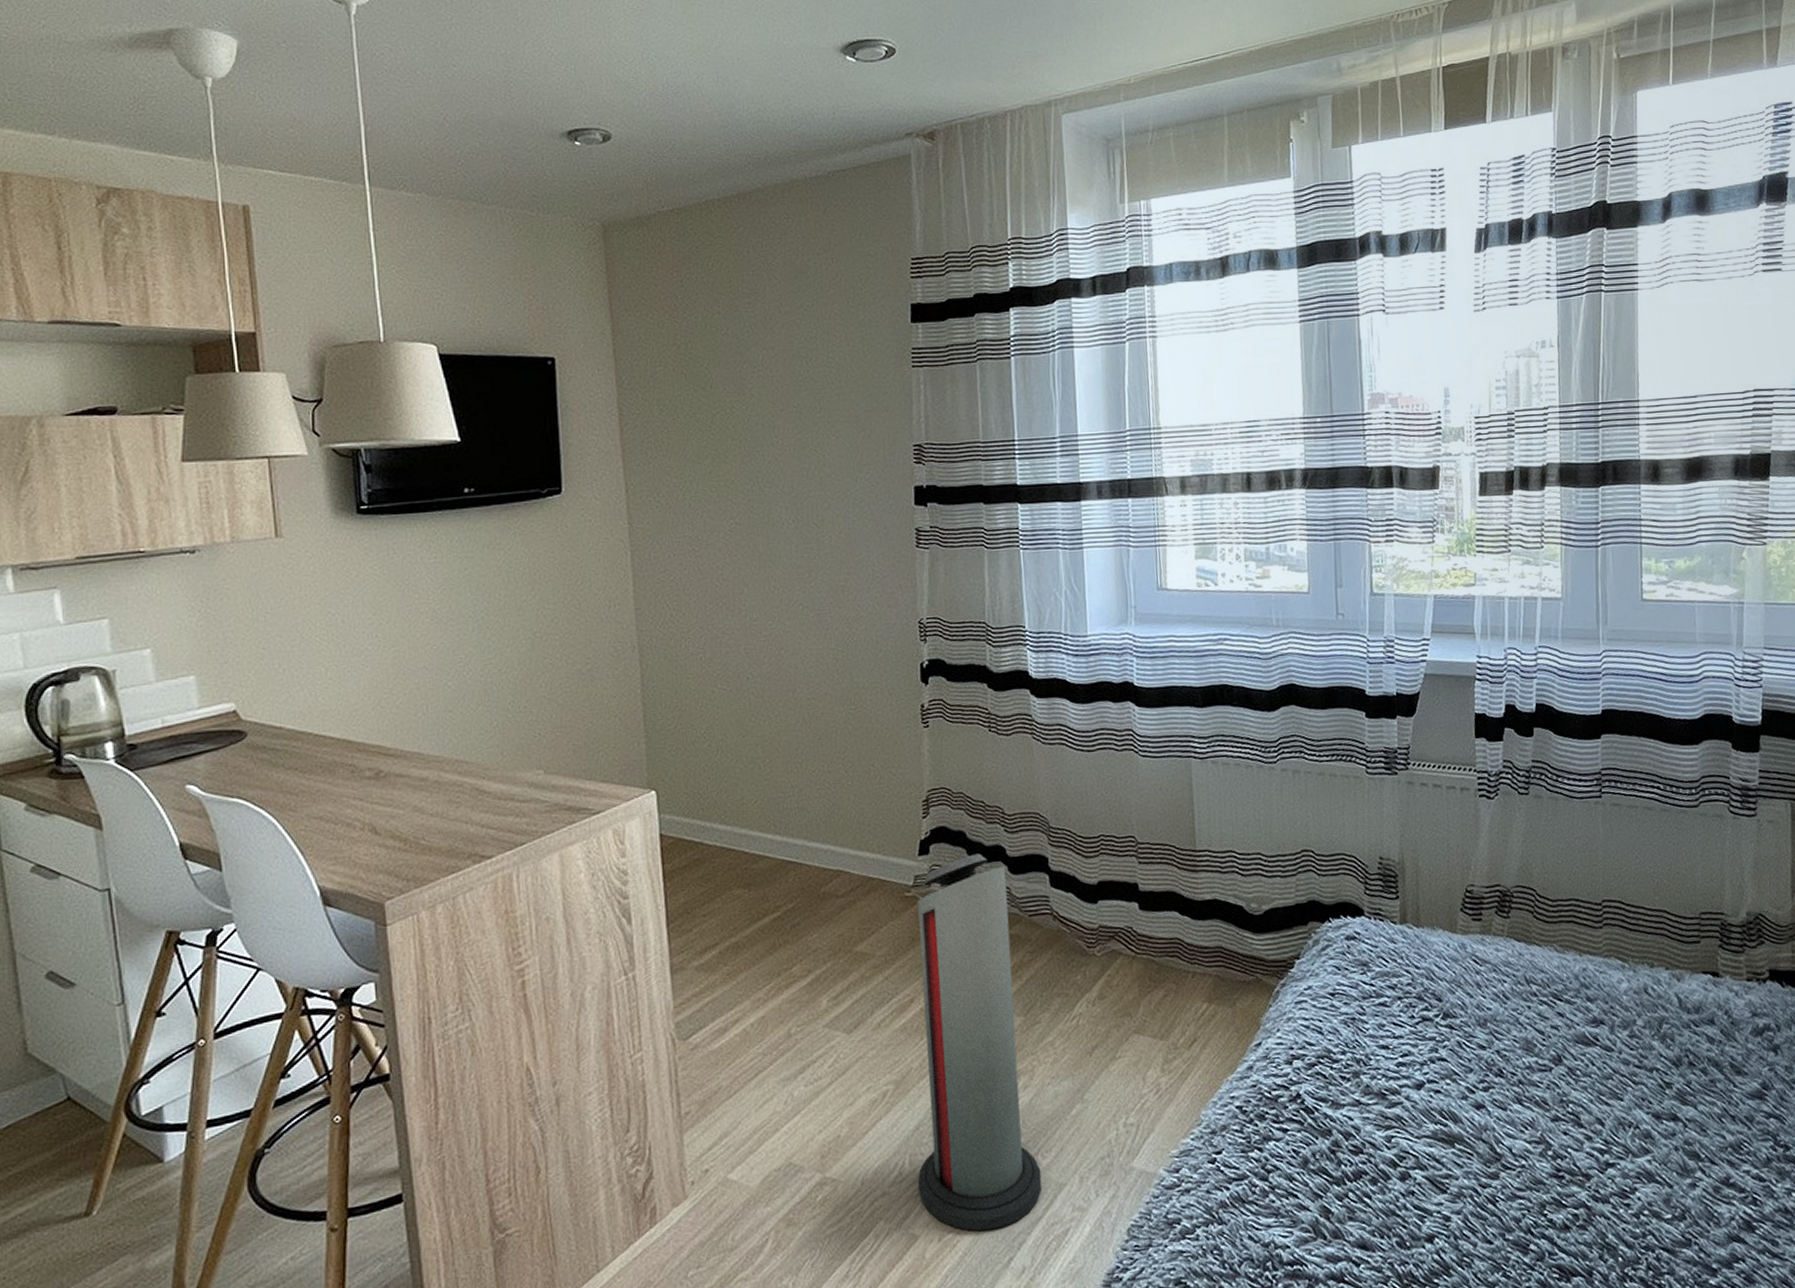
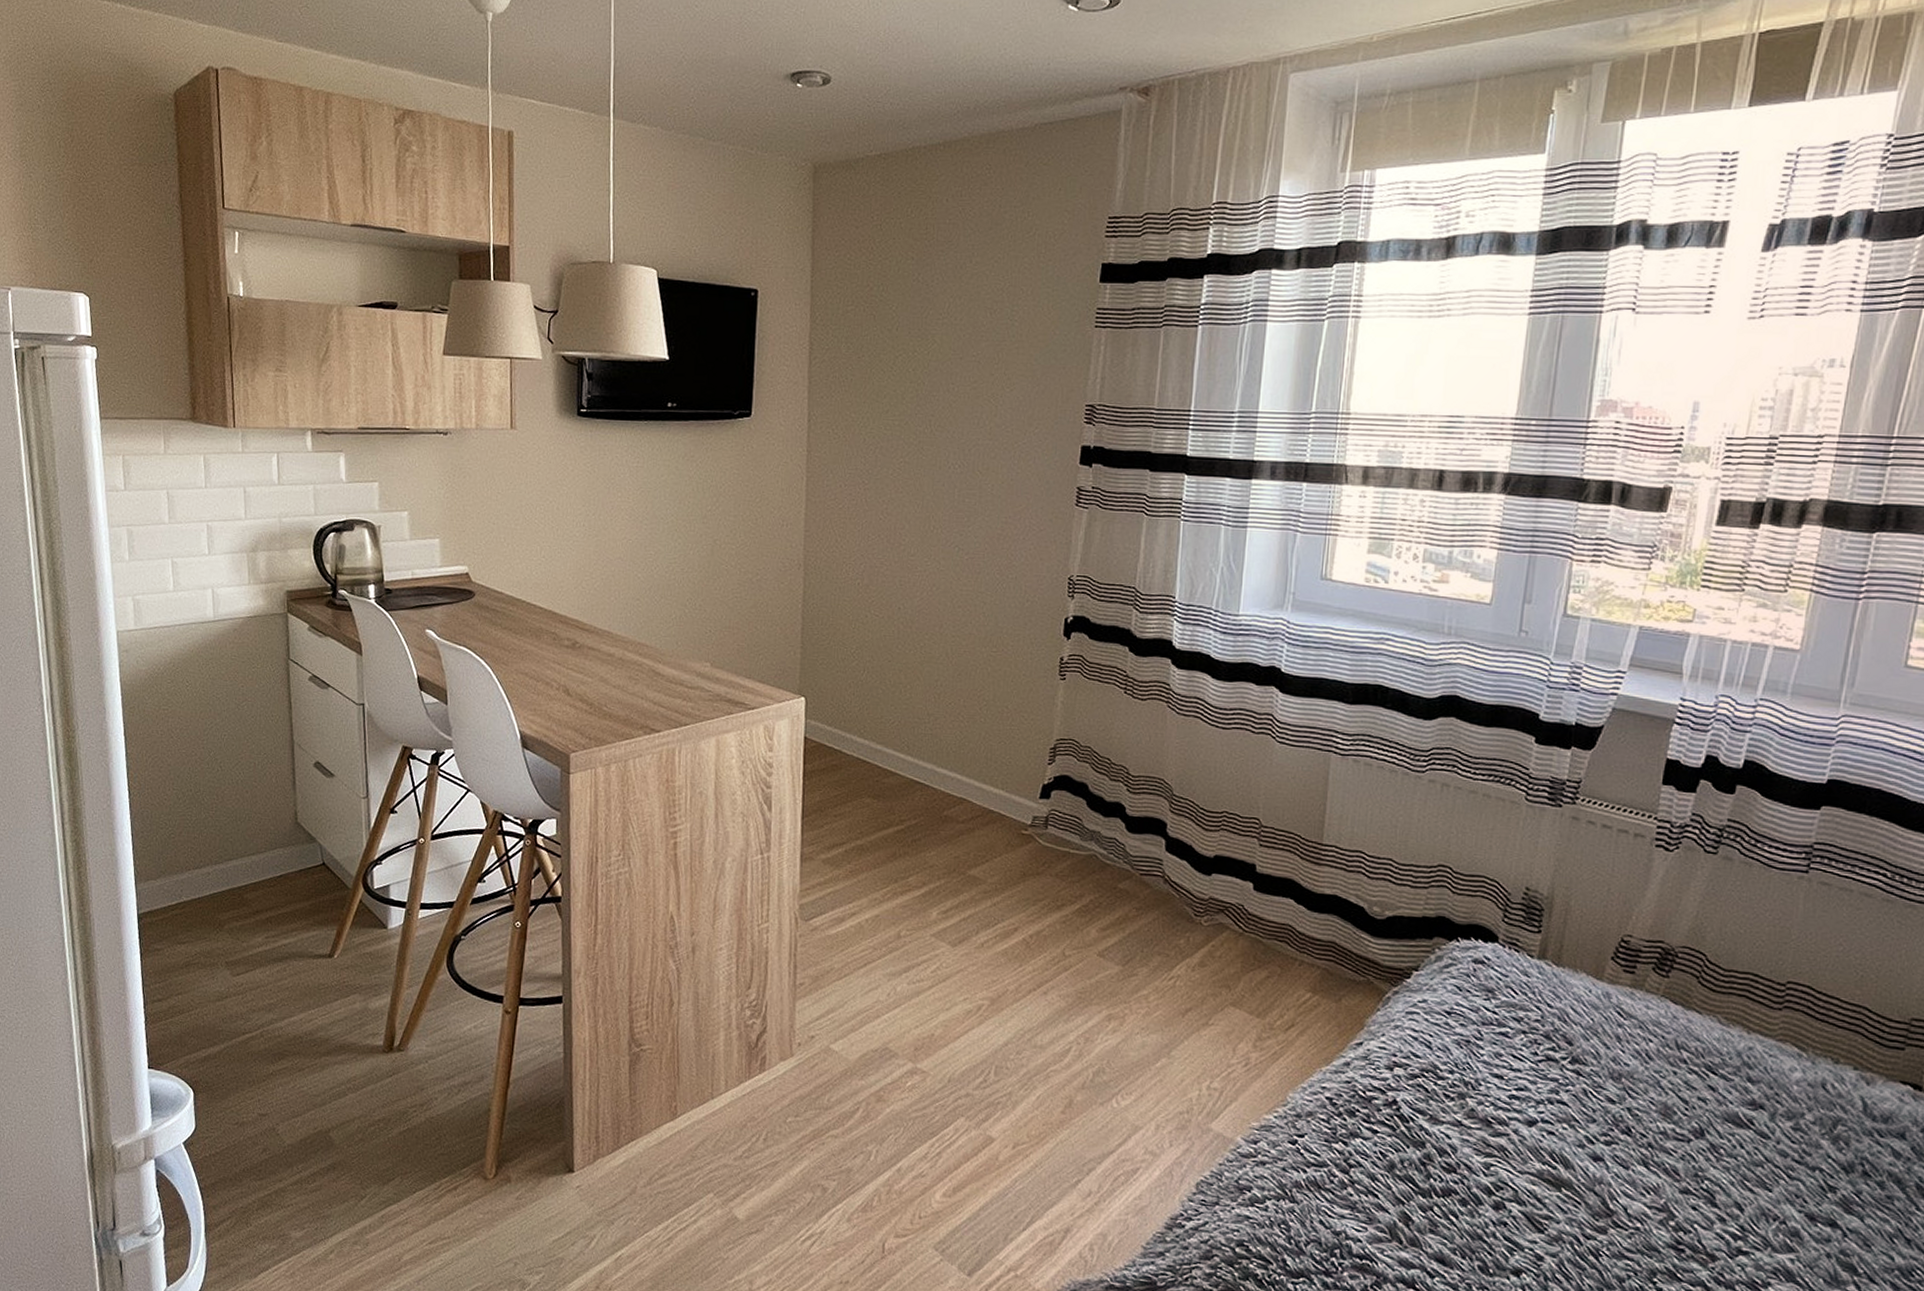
air purifier: present [918,853,1042,1231] -> none [1000,806,1123,1152]

